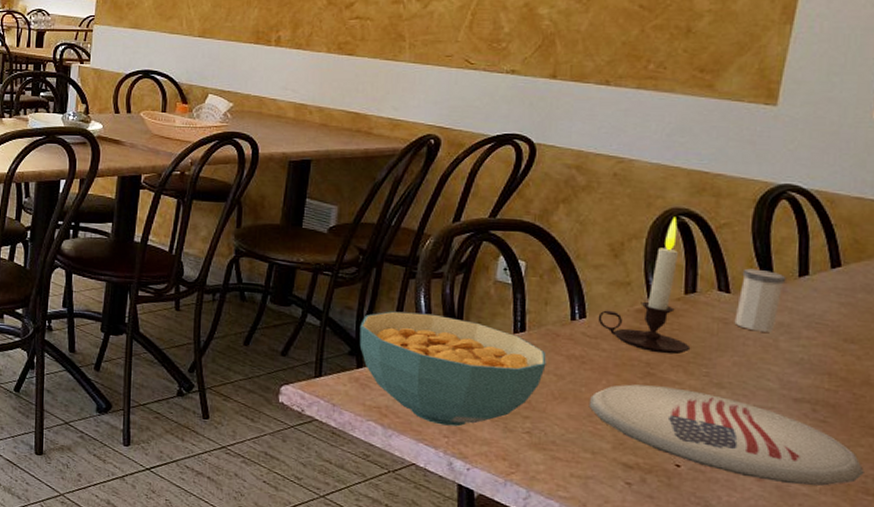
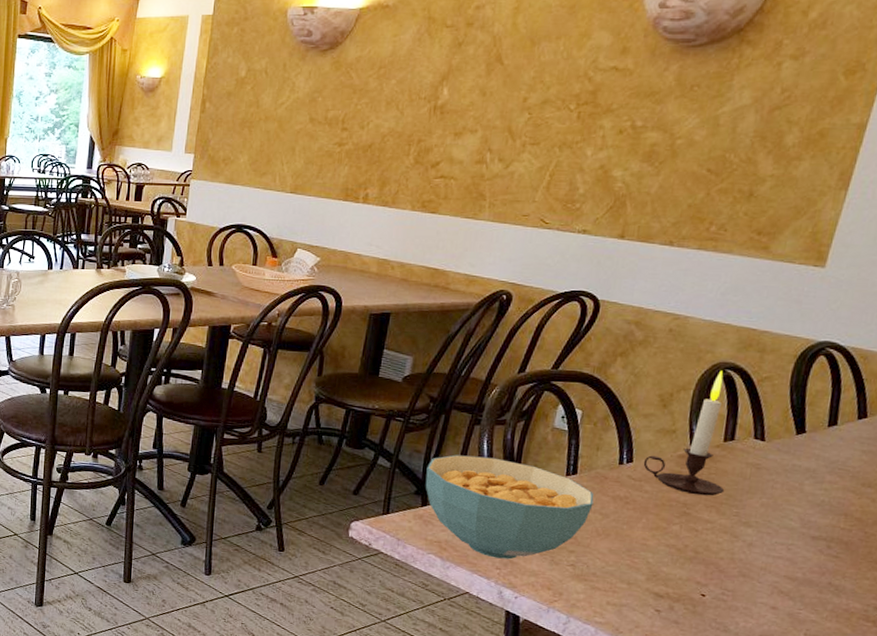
plate: present [588,384,864,486] -> none [628,522,867,614]
salt shaker: present [734,268,786,332] -> none [766,418,817,477]

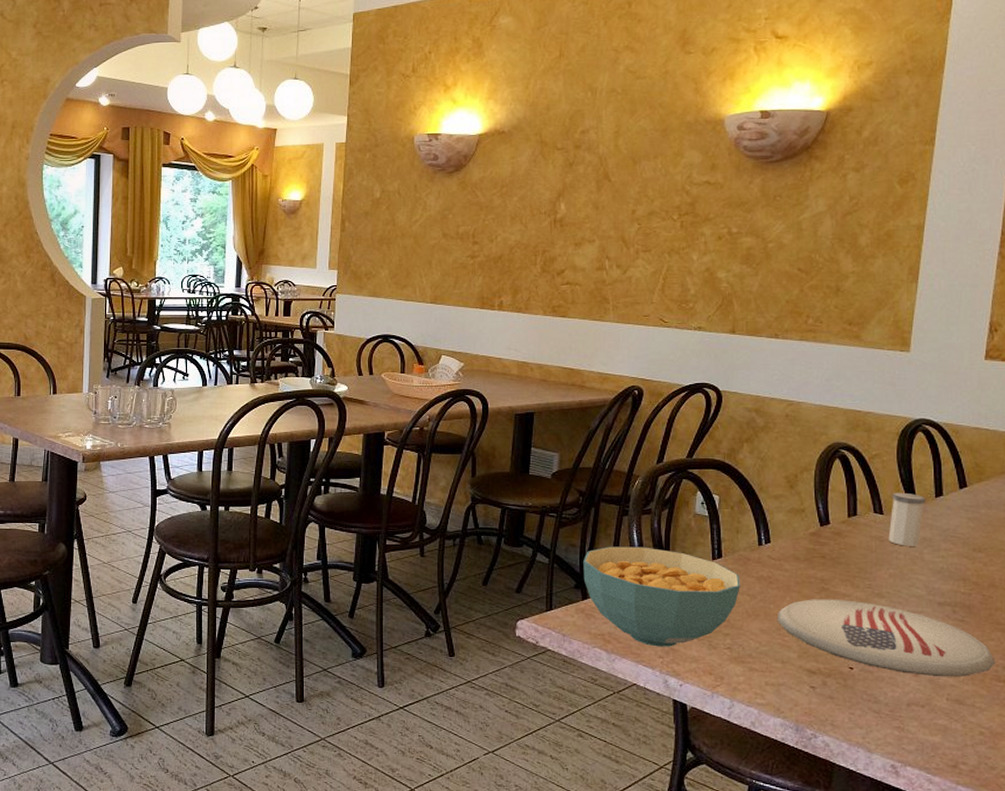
plate: none [628,522,867,614] -> present [777,599,996,677]
candle: present [643,370,725,496] -> none [780,450,856,571]
salt shaker: none [766,418,817,477] -> present [888,492,926,547]

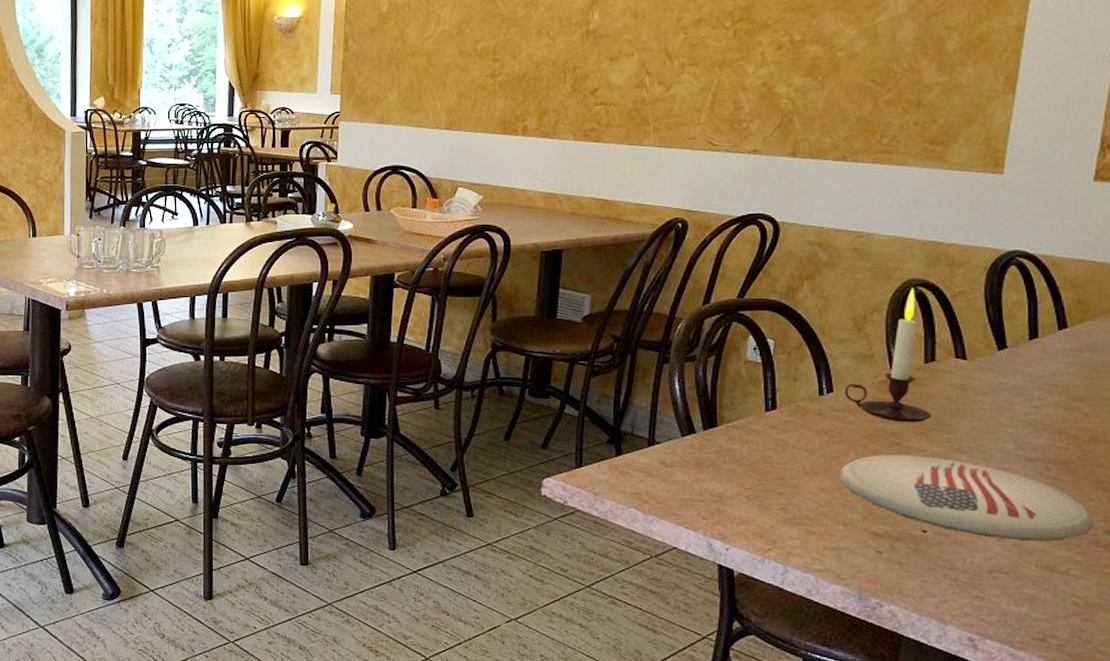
cereal bowl: present [583,546,740,647] -> none [617,397,797,508]
candle: none [780,450,856,571] -> present [844,288,932,423]
salt shaker: present [888,492,926,547] -> none [971,334,1018,396]

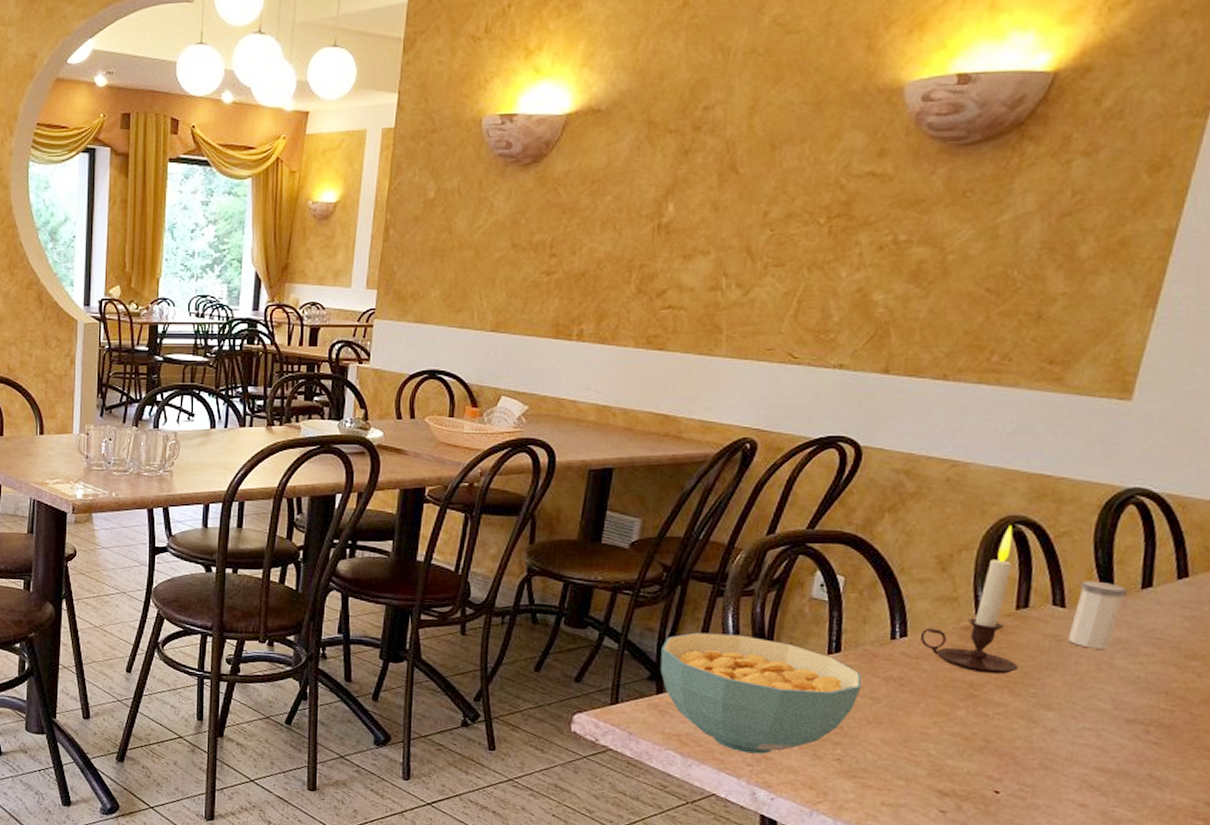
cereal bowl: none [617,397,797,508] -> present [660,632,862,755]
plate: present [839,454,1095,542] -> none [904,707,1196,811]
salt shaker: none [971,334,1018,396] -> present [1067,580,1128,649]

